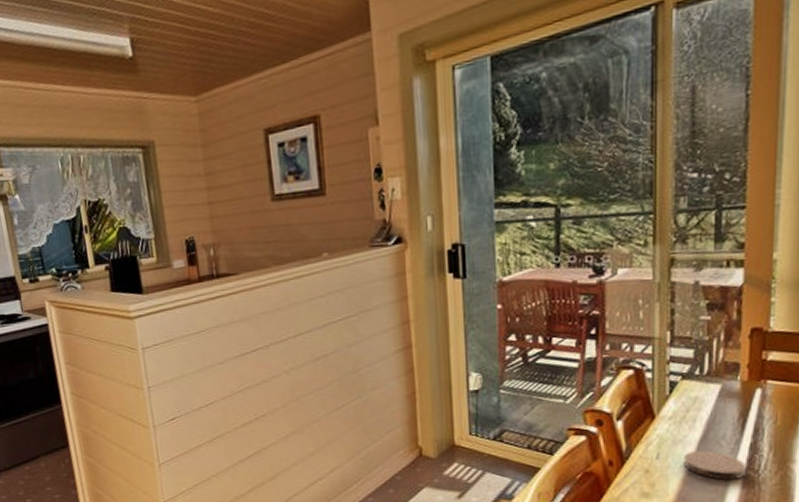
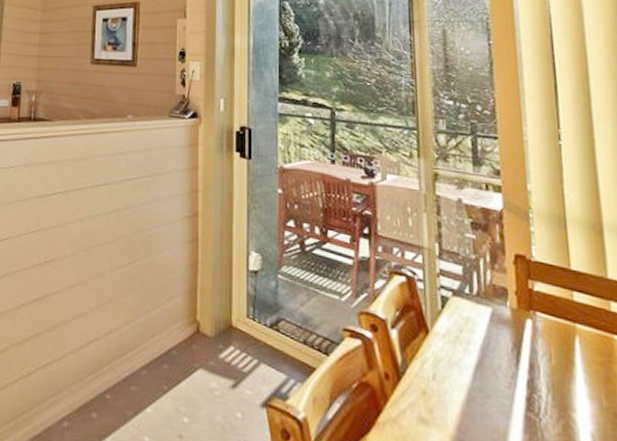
coaster: present [684,451,746,480] -> none [461,378,526,420]

